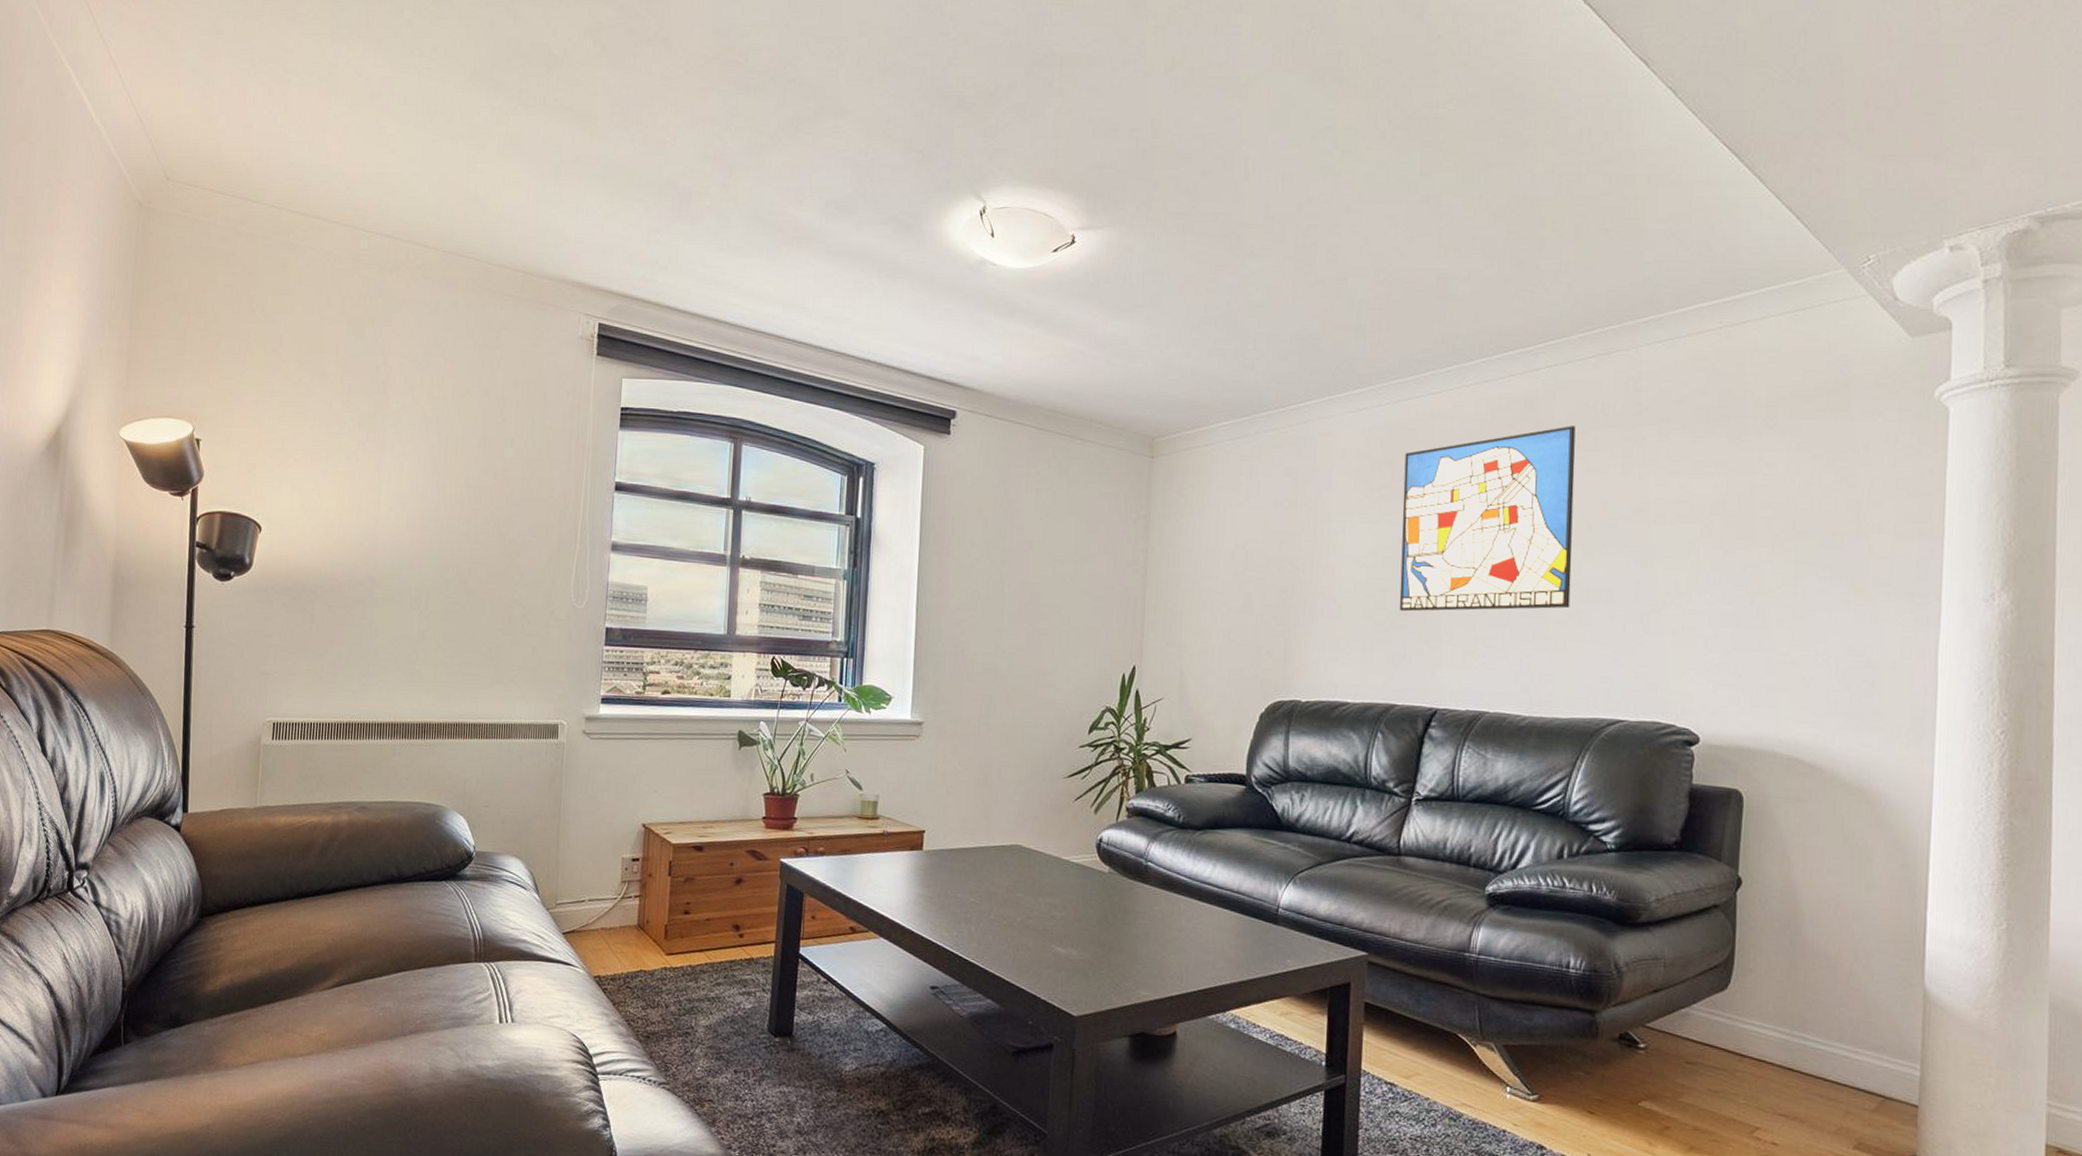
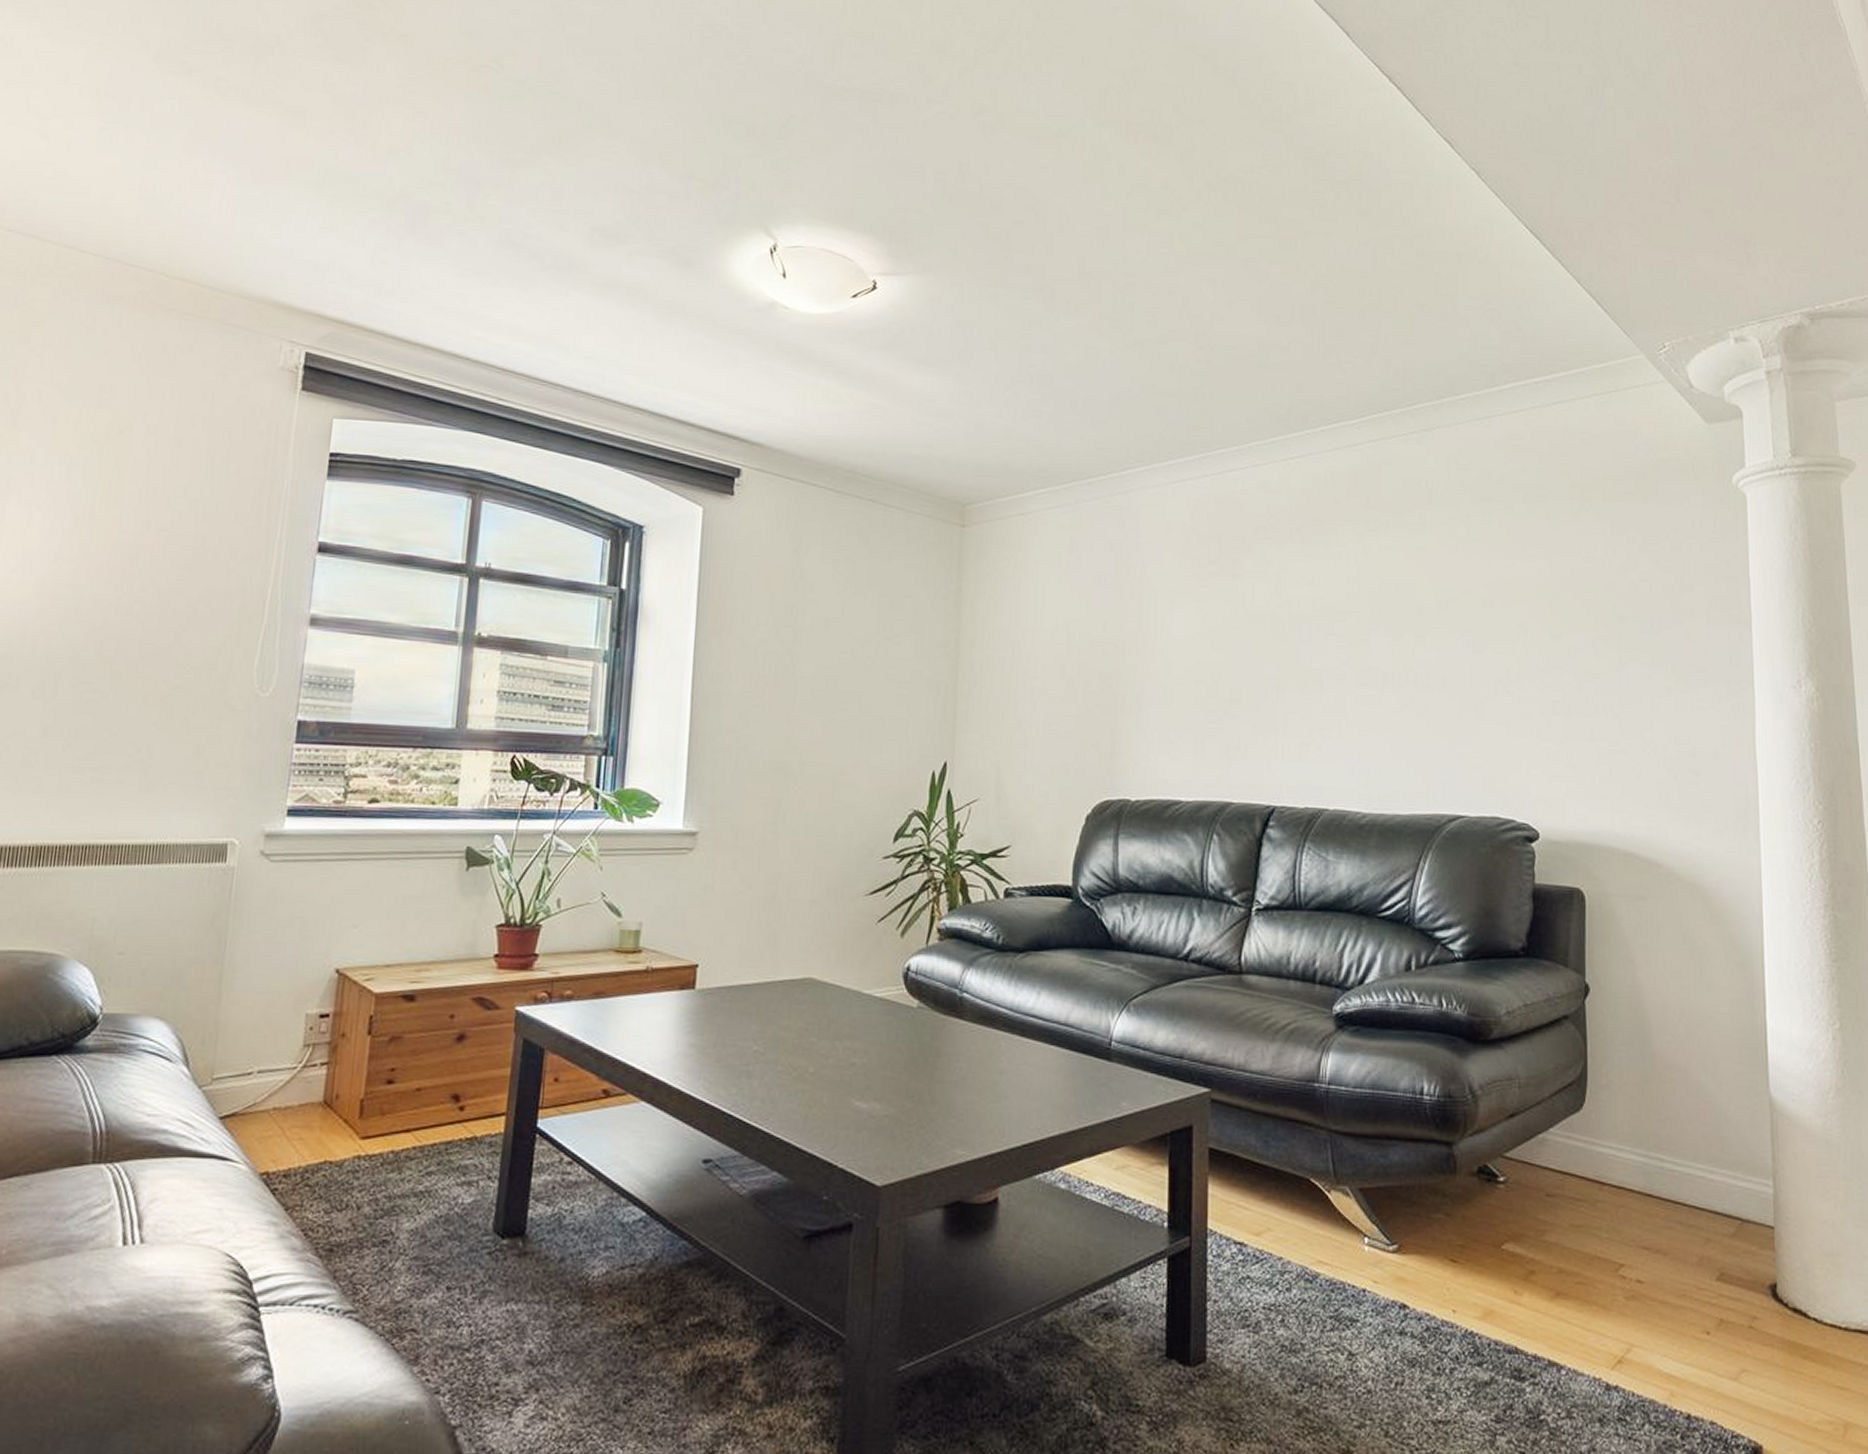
wall art: present [1399,426,1576,612] -> none [1231,503,1405,699]

